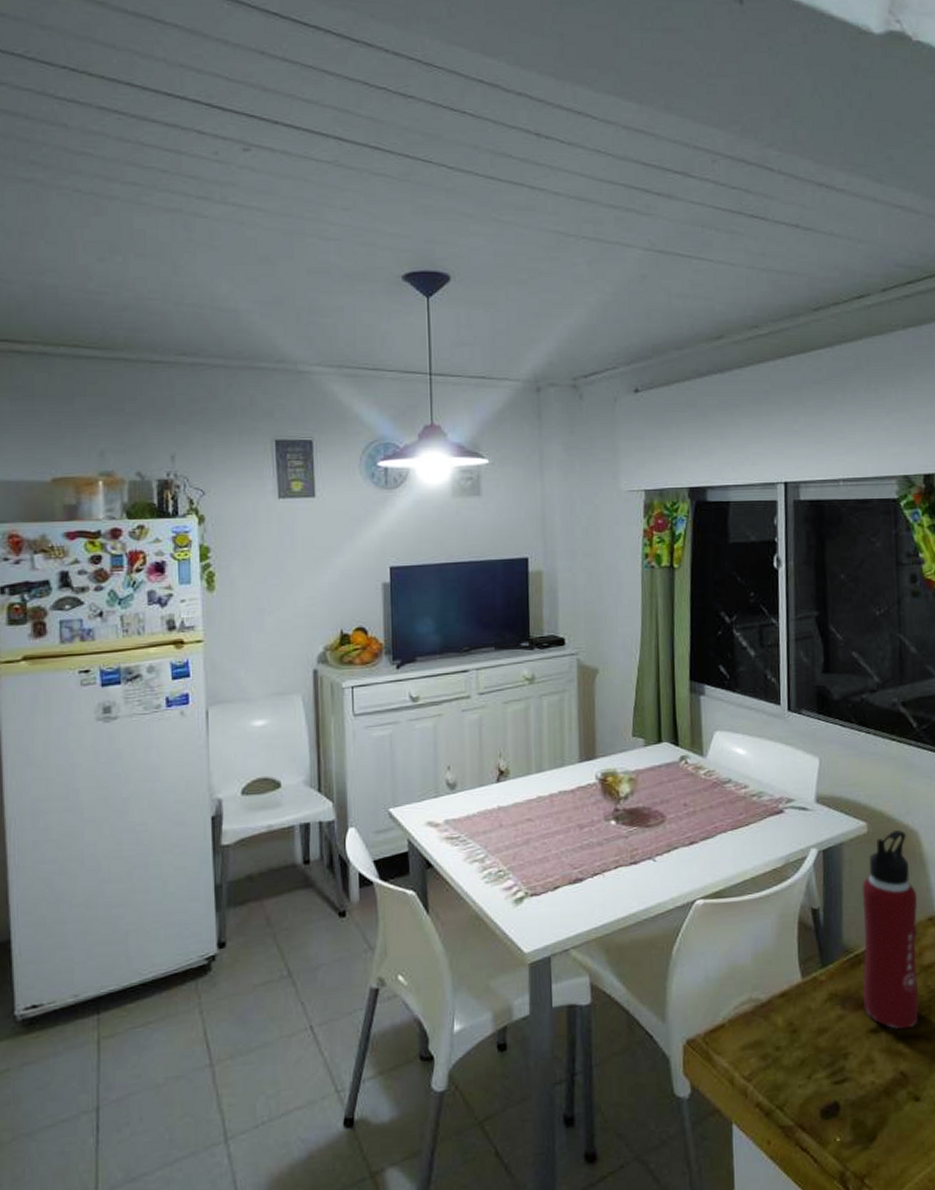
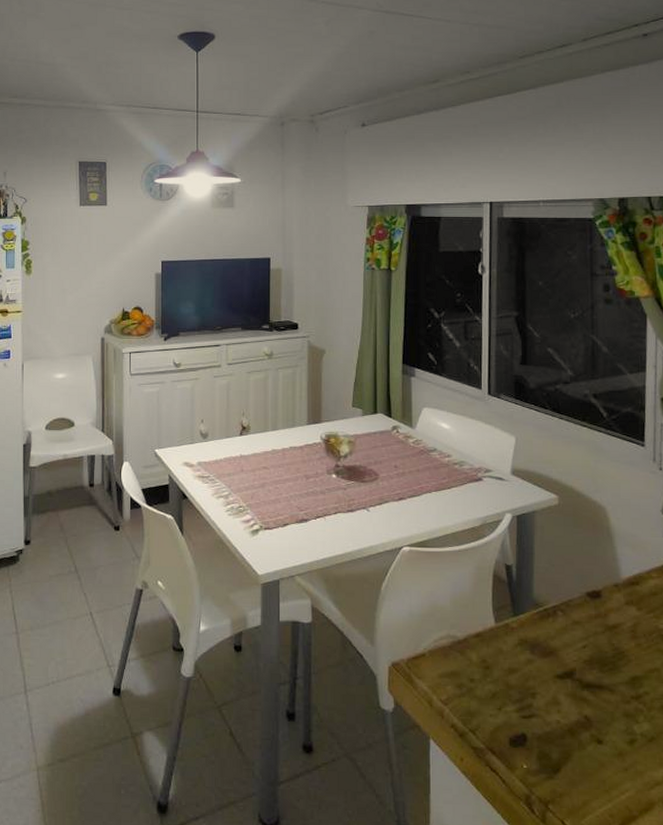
water bottle: present [862,829,919,1030] -> none [551,504,604,679]

